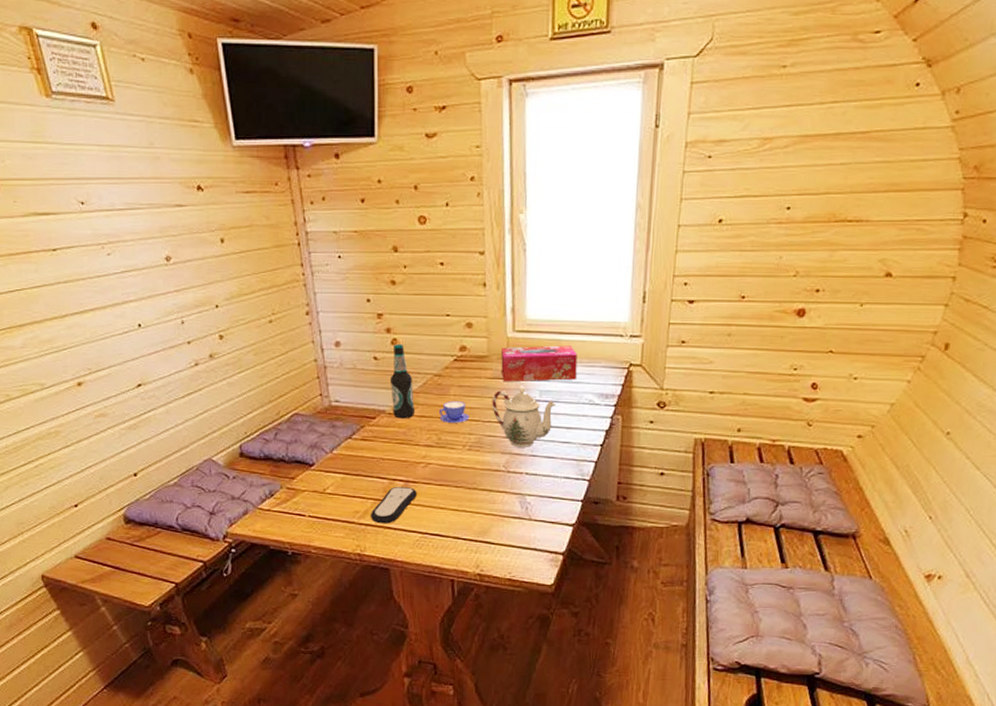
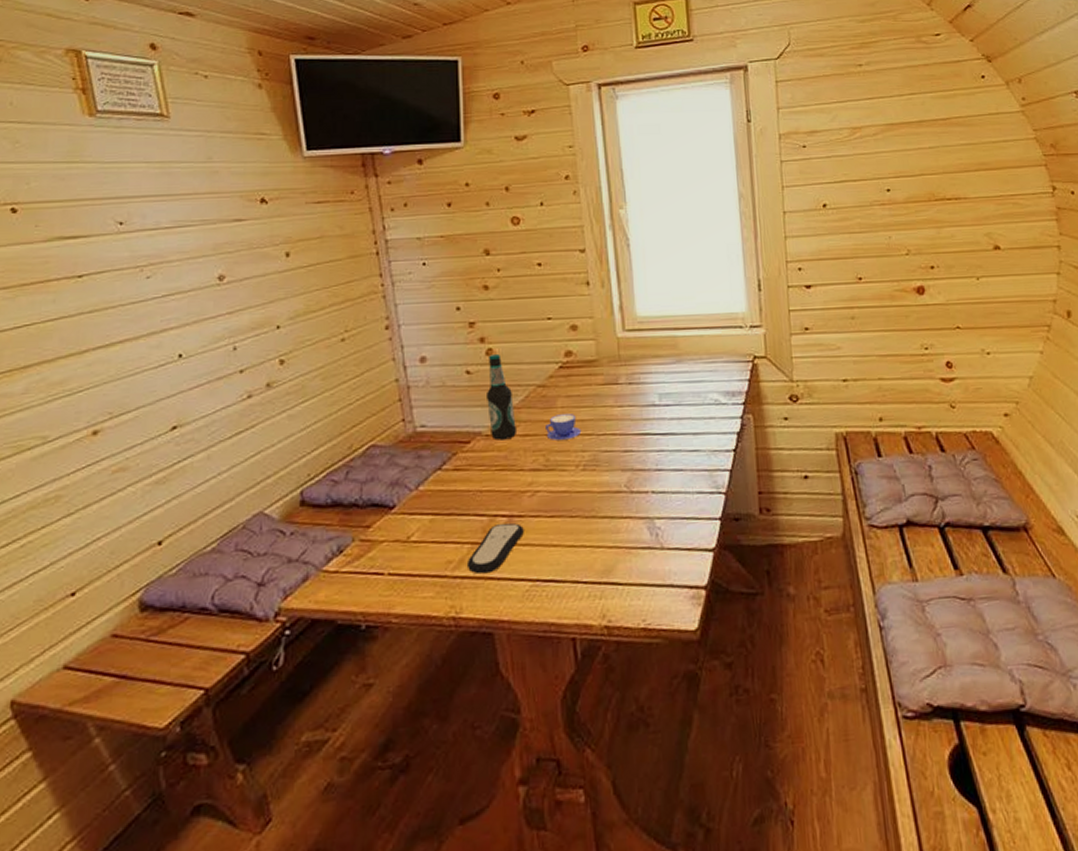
teapot: present [492,387,556,447] -> none [605,391,679,462]
tissue box: present [501,345,577,382] -> none [612,341,698,388]

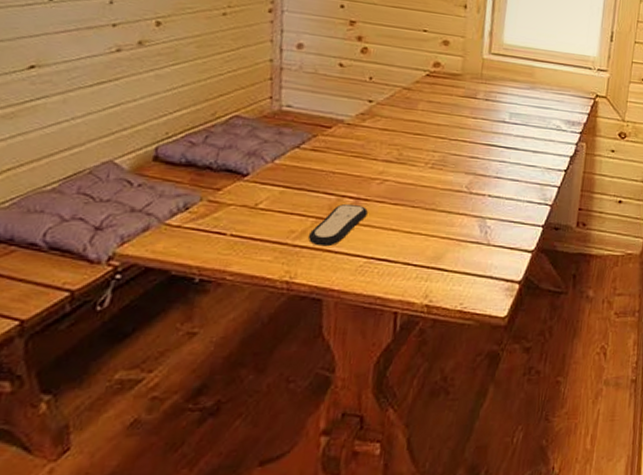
bottle: present [485,353,518,441] -> none [352,52,379,131]
teacup: present [546,413,582,440] -> none [403,115,436,139]

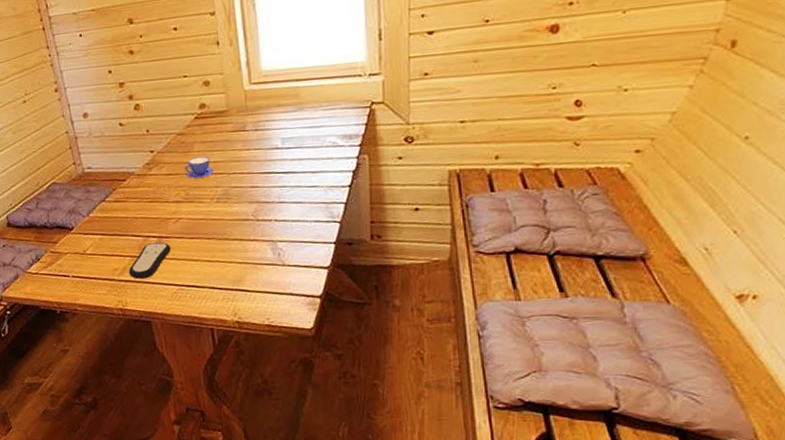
teacup: none [403,115,436,139] -> present [185,156,215,178]

